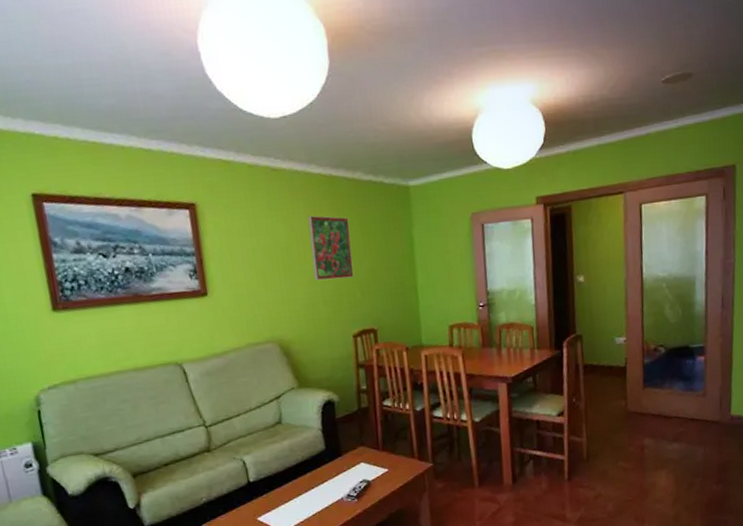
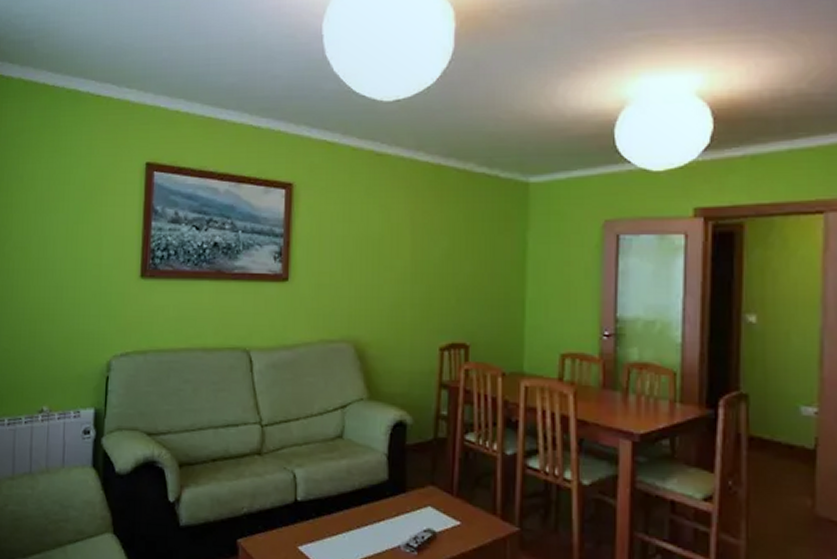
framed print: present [308,215,354,281] -> none [404,206,453,280]

